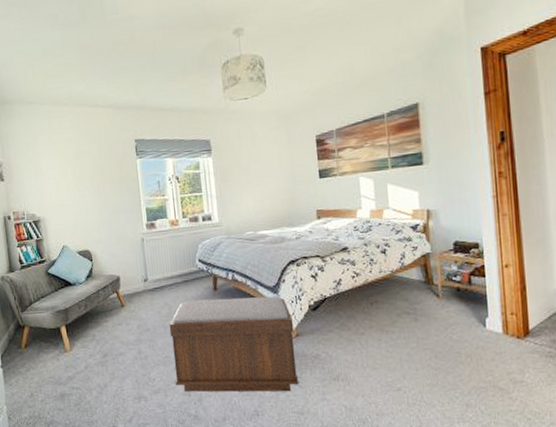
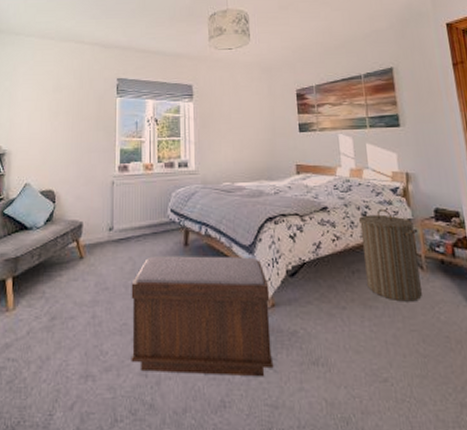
laundry hamper: none [377,245,436,326] -> present [358,208,422,302]

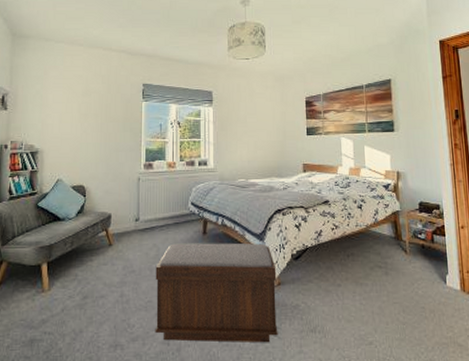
laundry hamper: present [358,208,422,302] -> none [354,202,405,280]

